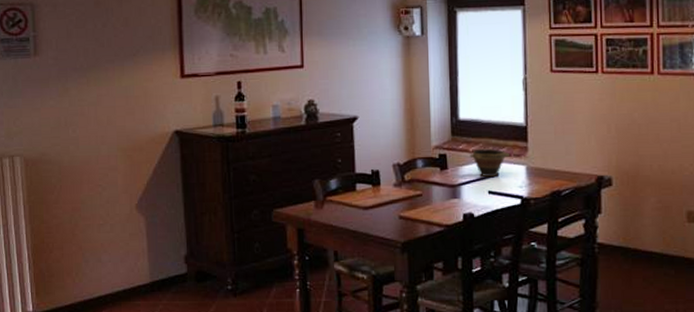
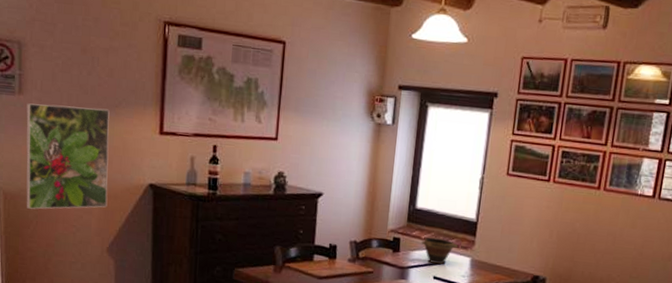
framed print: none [43,59,133,173] -> present [26,103,110,210]

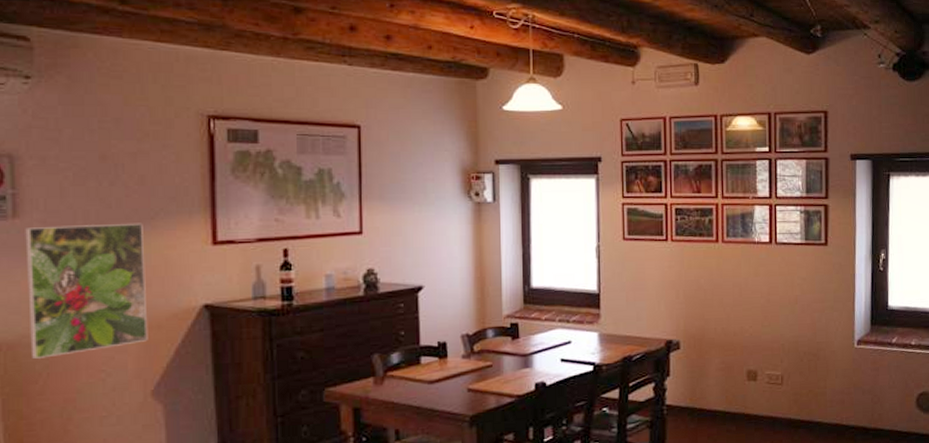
bowl: present [421,237,459,265] -> none [542,316,583,346]

